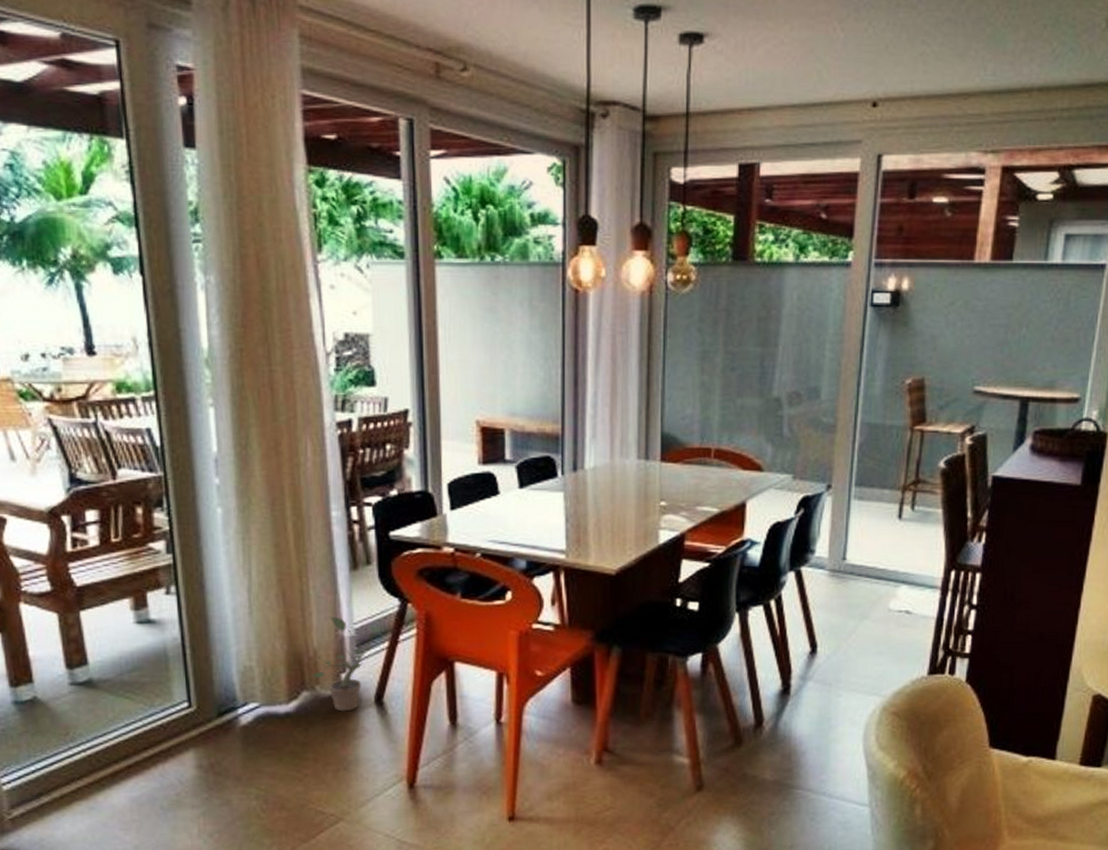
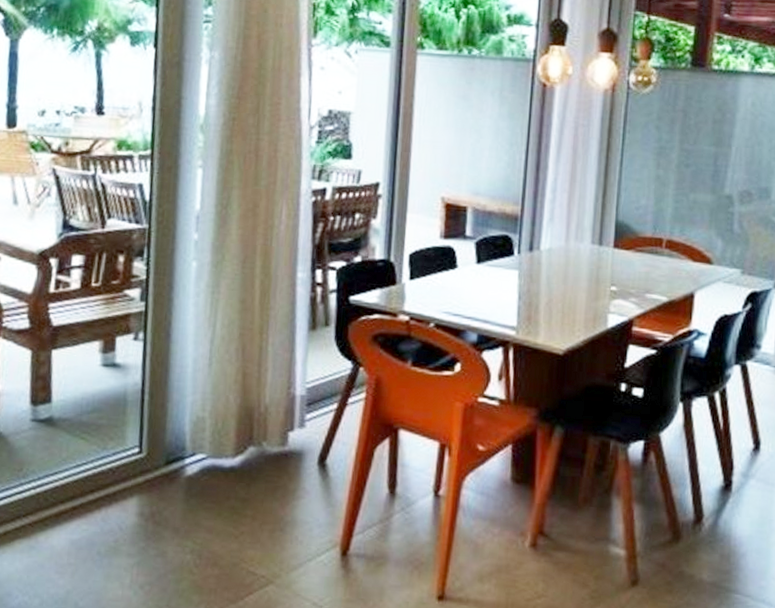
potted plant: present [312,616,385,712] -> none [261,374,335,471]

